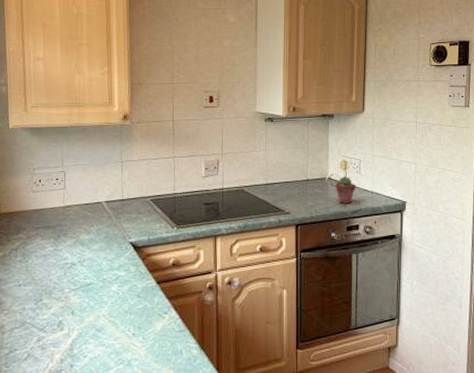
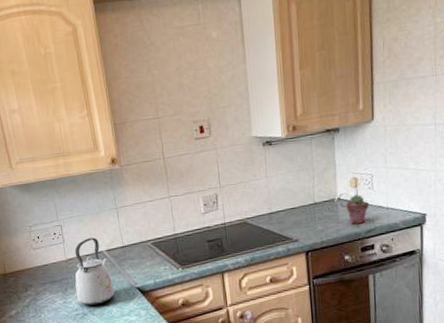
kettle: none [69,187,108,256] -> present [74,237,116,306]

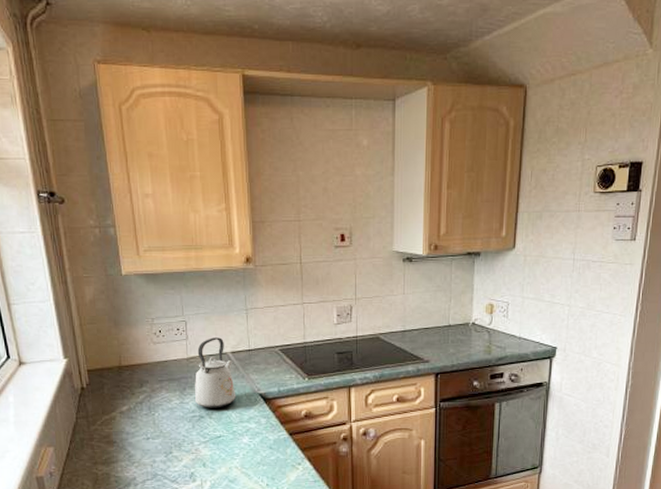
potted succulent: present [345,194,369,224] -> none [479,321,502,351]

